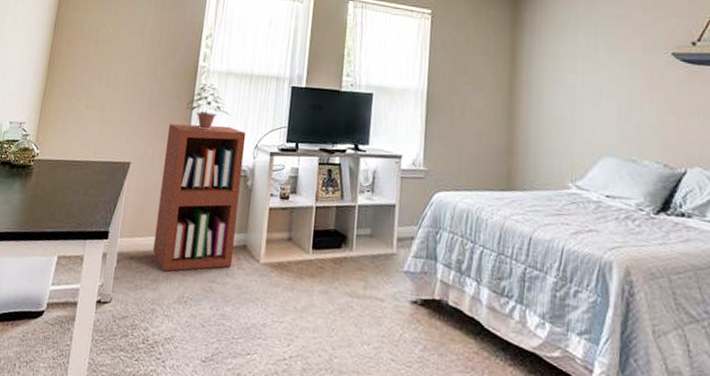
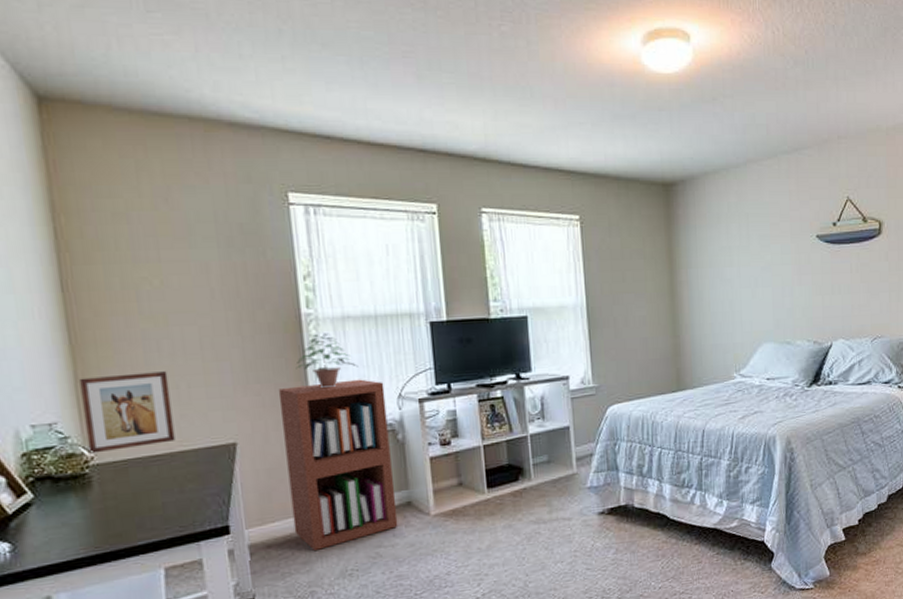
wall art: none [37,92,100,153] -> present [79,371,176,454]

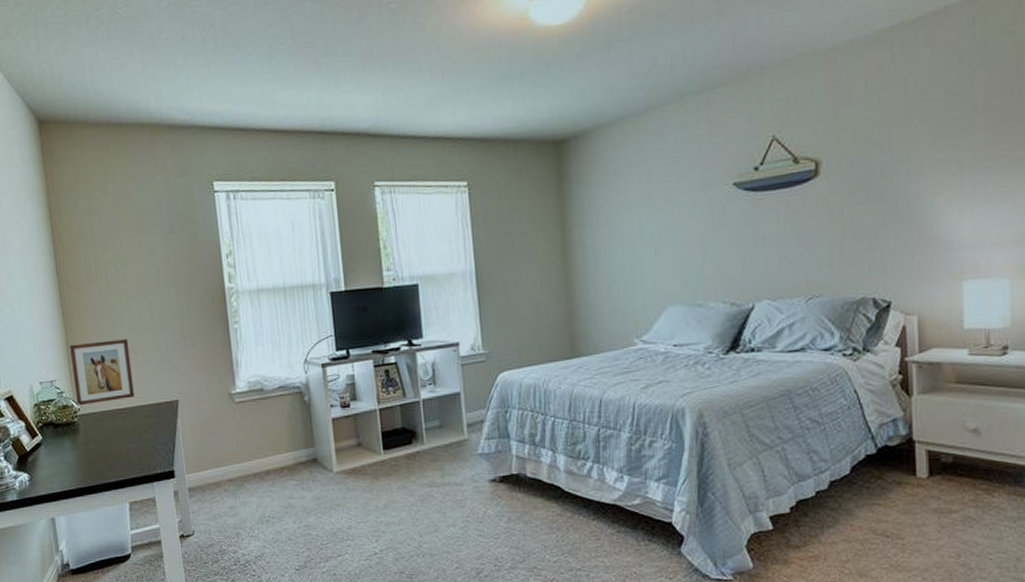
bookshelf: present [278,379,398,550] -> none [208,345,306,497]
potted plant: present [295,333,358,389] -> none [221,304,271,354]

